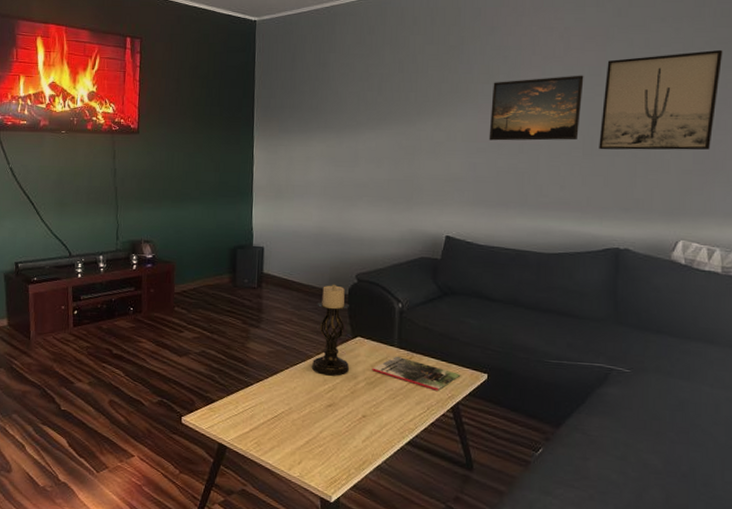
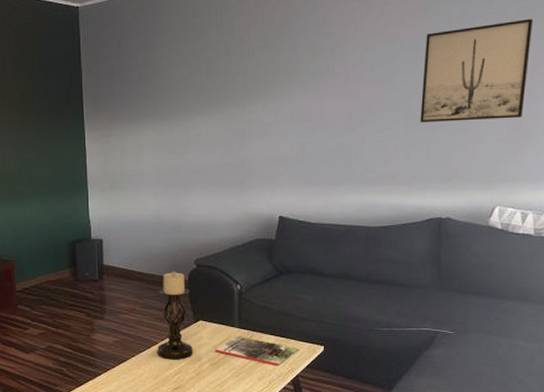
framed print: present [489,75,584,141] -> none [316,49,405,120]

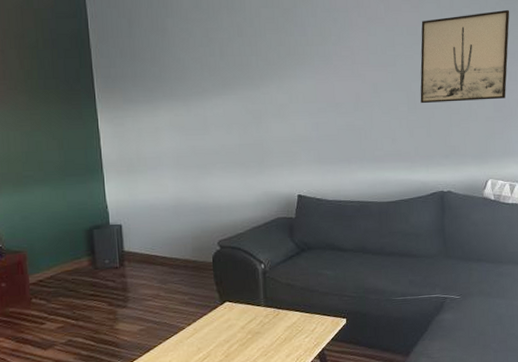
candle holder: present [156,271,194,360] -> none [182,253,222,344]
magazine: present [214,335,299,366] -> none [242,314,323,341]

